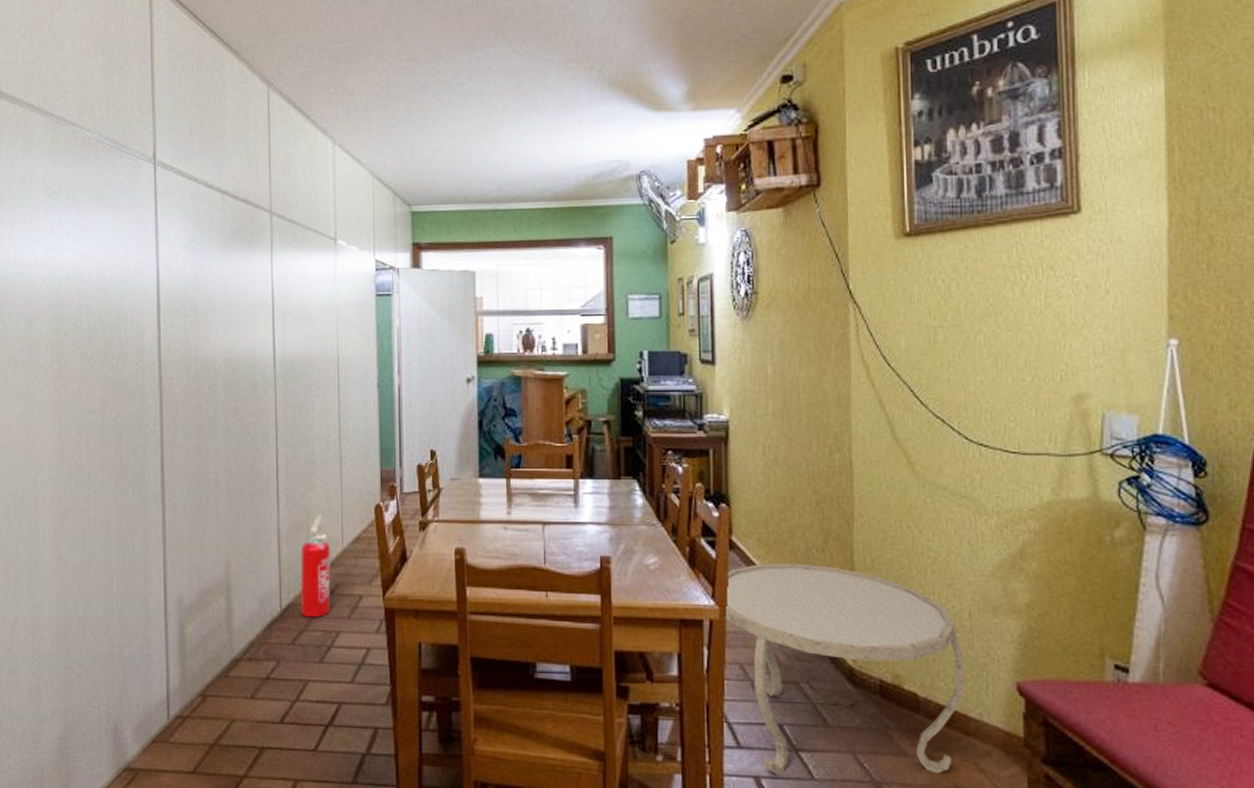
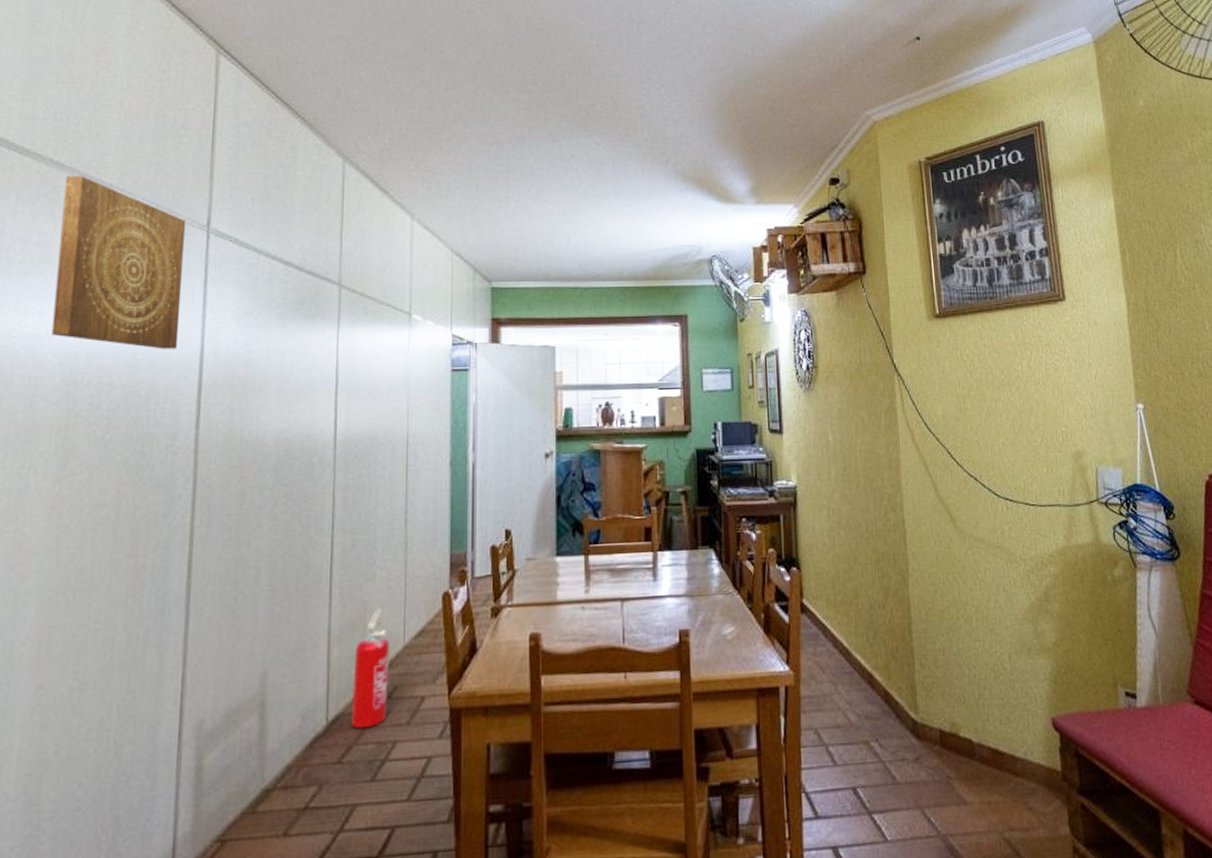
wall art: none [37,115,138,275] -> present [51,176,187,349]
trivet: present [723,563,964,776] -> none [797,621,1010,843]

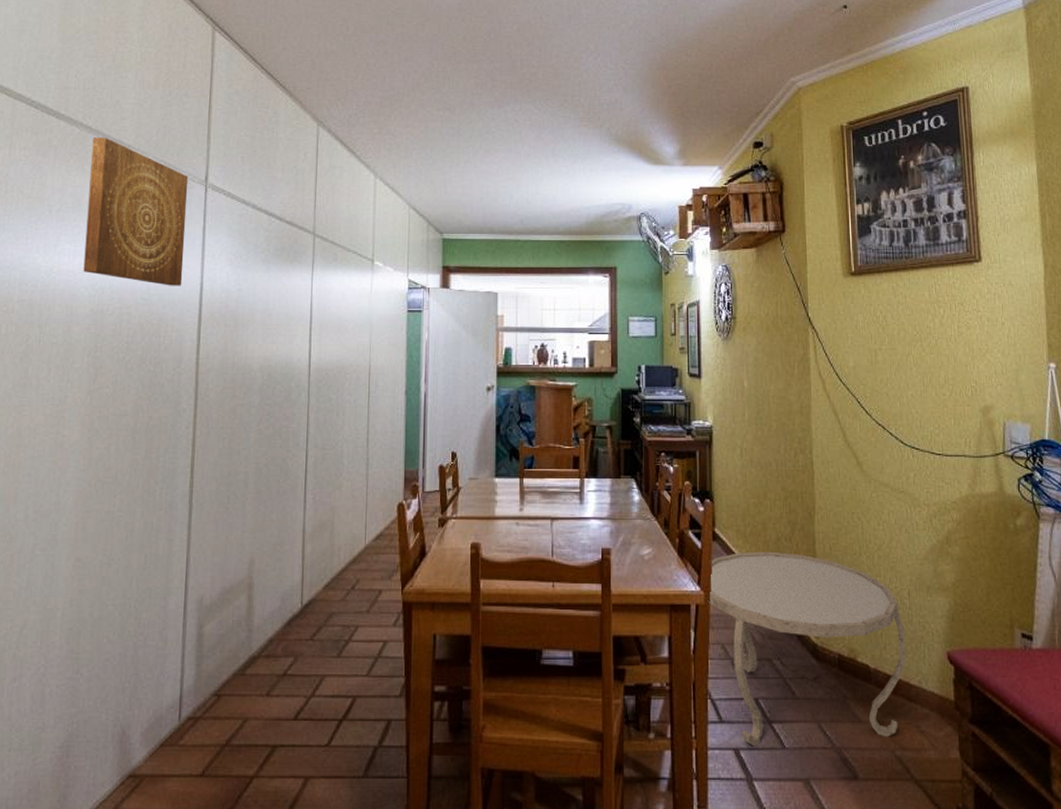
fire extinguisher: present [352,607,389,729] -> none [322,513,353,613]
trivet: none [797,621,1010,843] -> present [707,551,906,747]

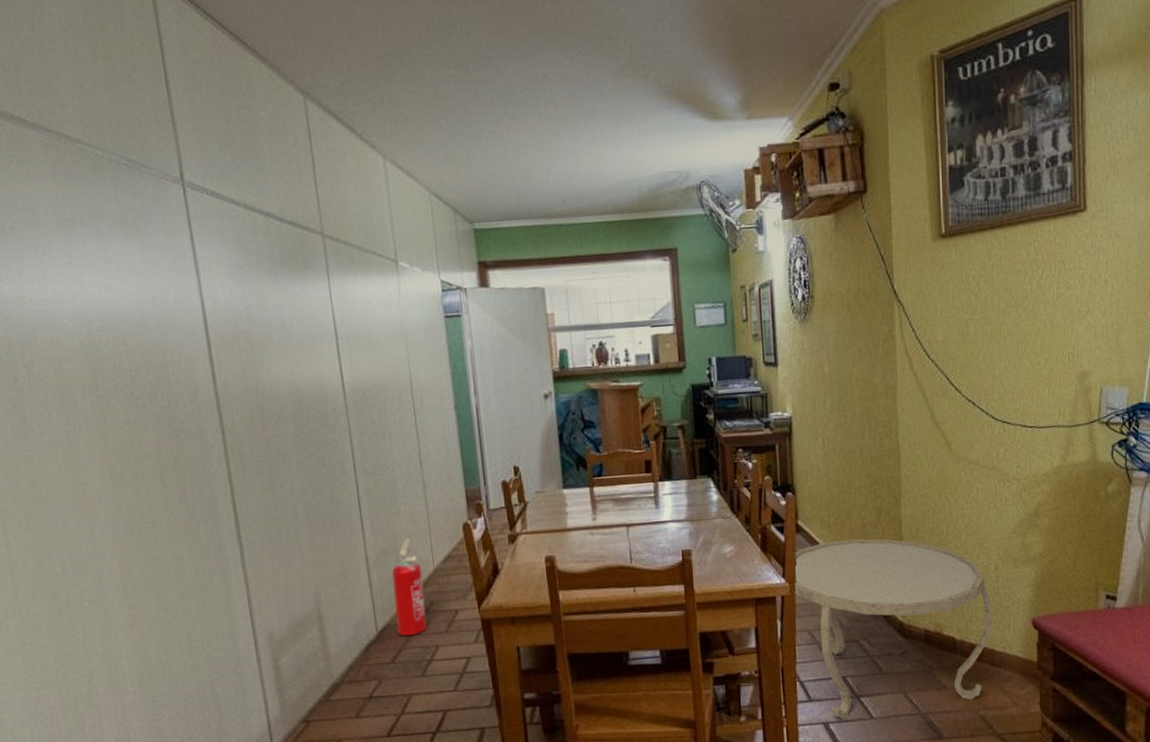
wall art: present [83,137,189,286] -> none [31,131,180,309]
fire extinguisher: none [322,513,353,613] -> present [392,537,427,636]

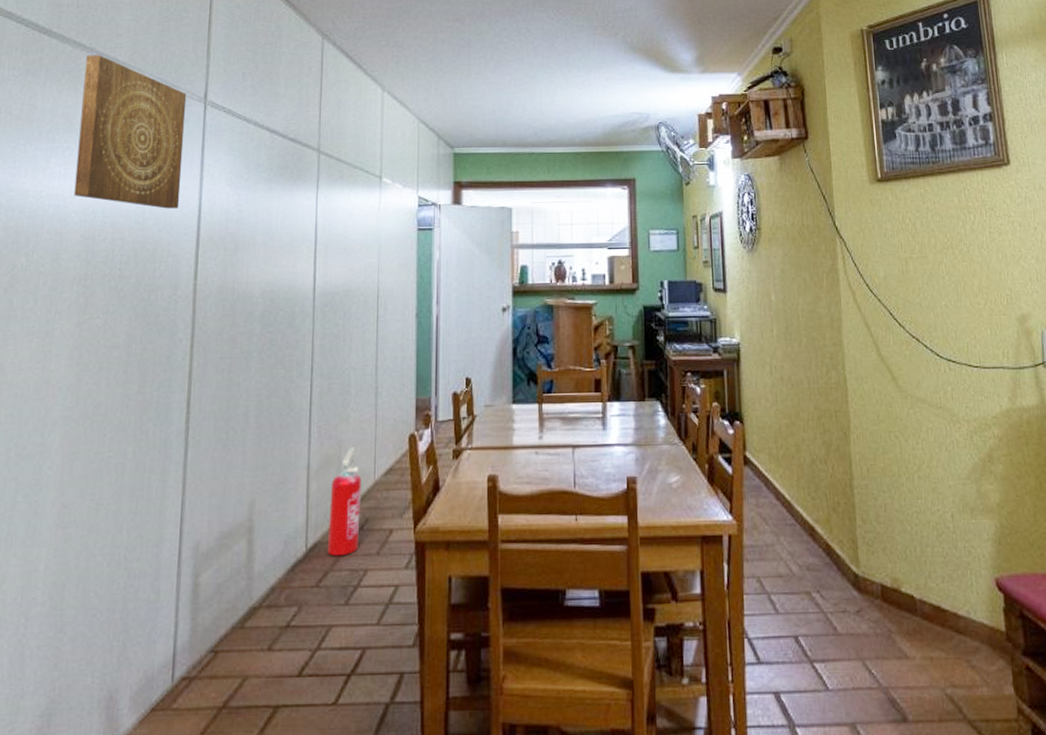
wall art: none [31,131,180,309] -> present [74,55,187,209]
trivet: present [793,538,991,720] -> none [740,475,953,689]

